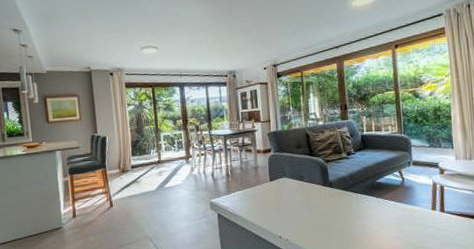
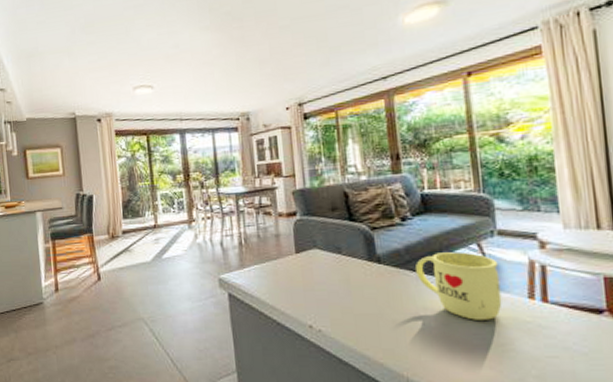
mug: none [357,177,415,227] -> present [415,252,502,320]

